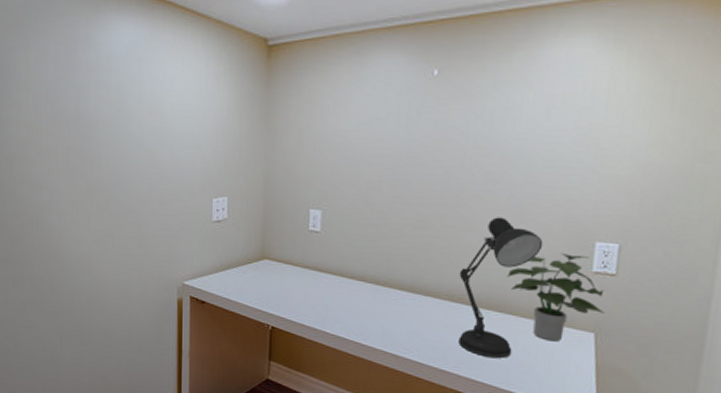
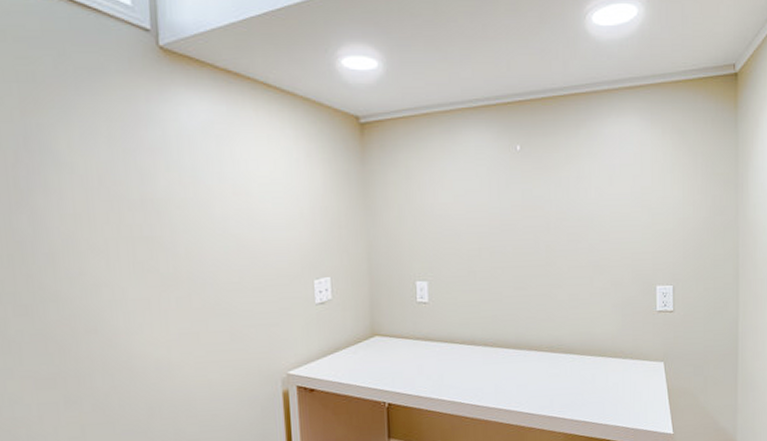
desk lamp: present [458,217,544,359] -> none [555,272,619,398]
potted plant: present [507,254,606,342] -> none [594,298,669,375]

